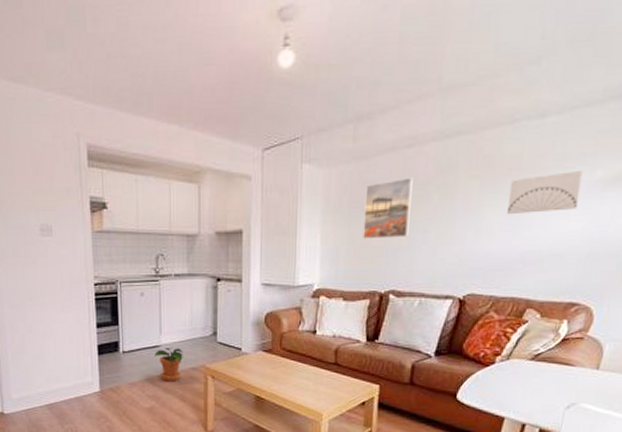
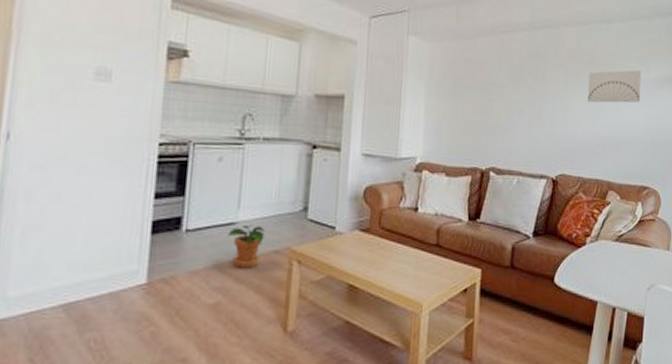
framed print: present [362,177,413,239] -> none [465,60,509,116]

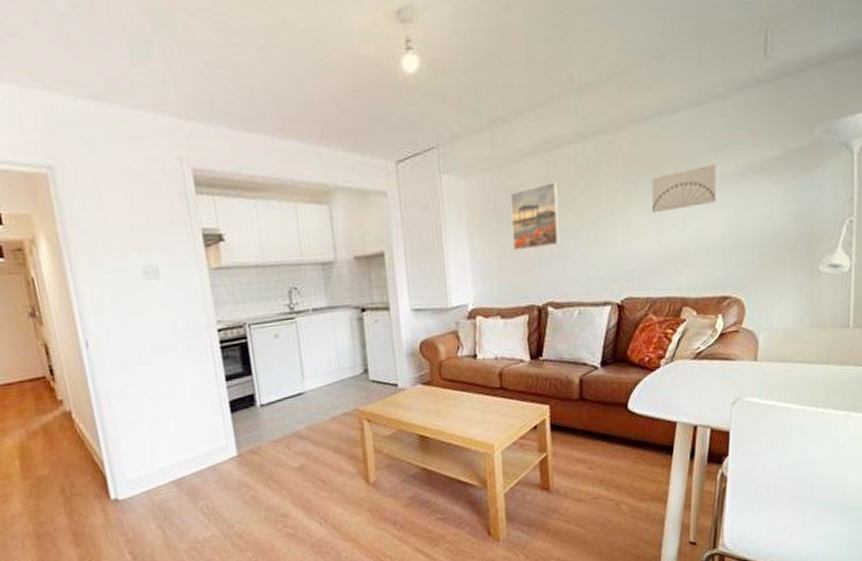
potted plant: present [228,224,265,268] -> none [298,392,333,433]
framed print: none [465,60,509,116] -> present [510,182,559,251]

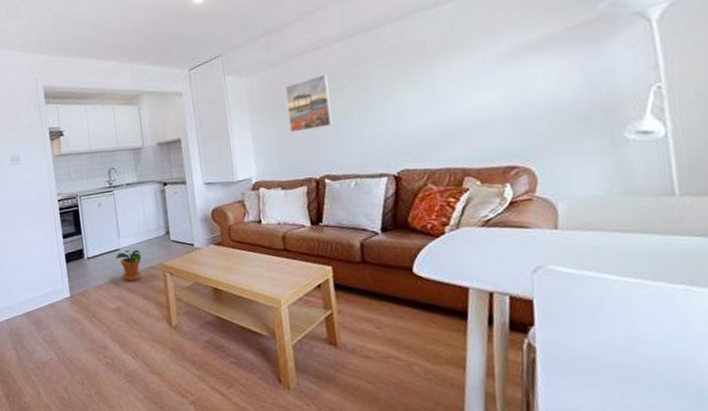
potted plant: none [298,392,333,433] -> present [115,249,142,282]
wall art: present [651,163,717,213] -> none [419,45,492,94]

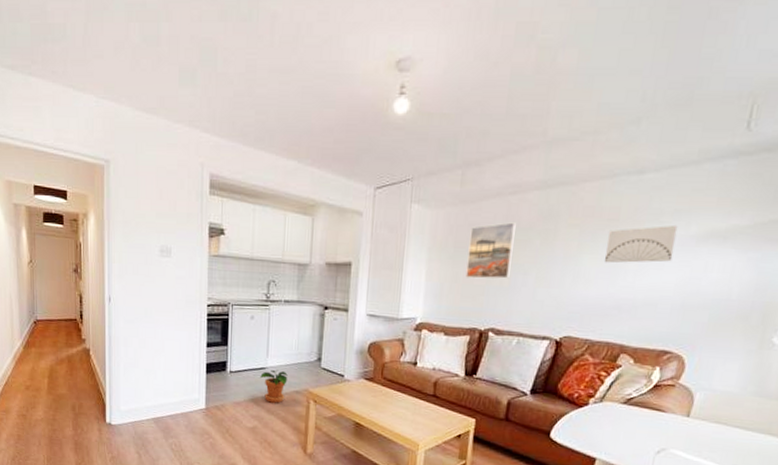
wall art: none [419,45,492,94] -> present [604,225,678,263]

